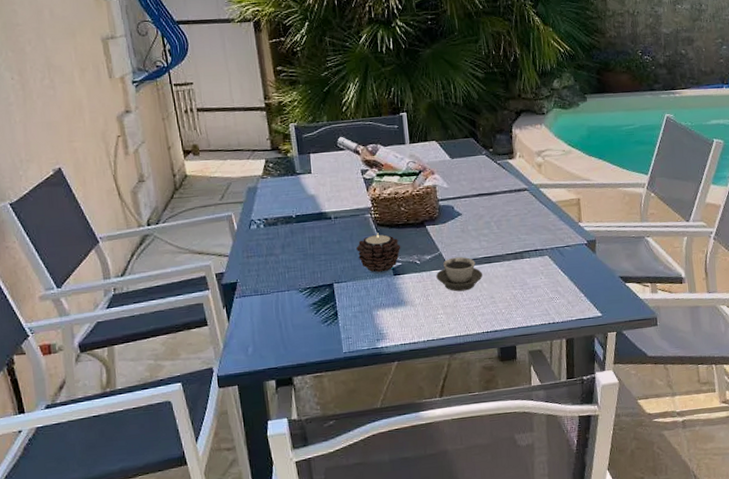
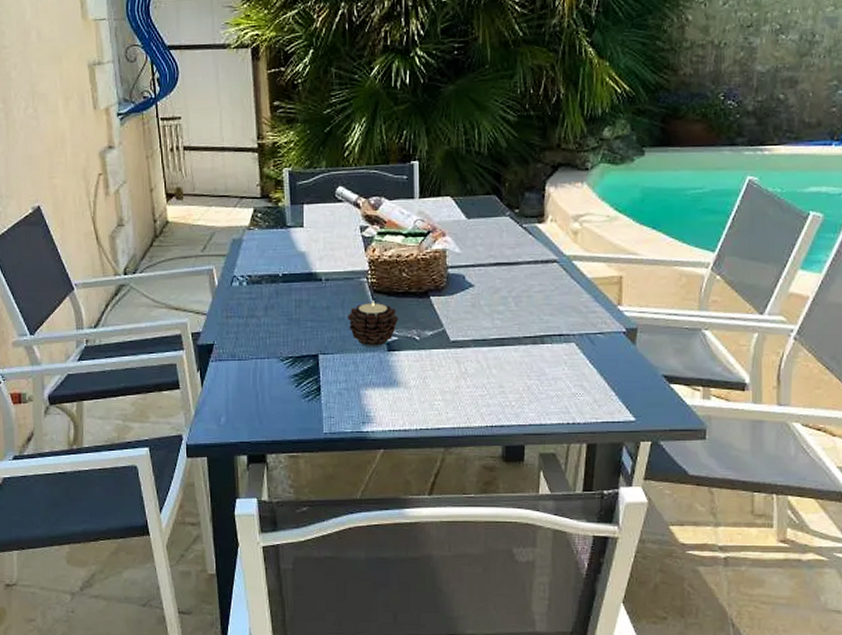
cup: present [436,256,483,292] -> none [437,336,493,376]

